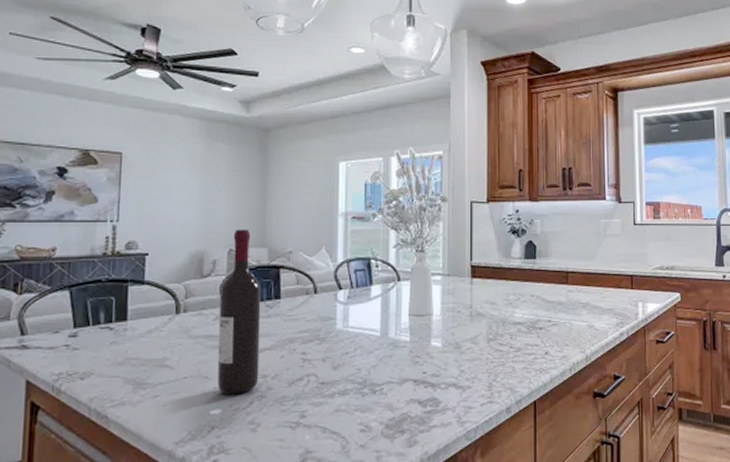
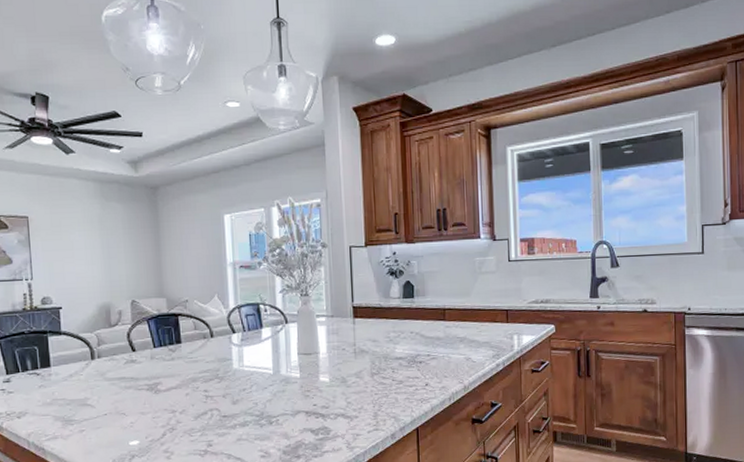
wine bottle: present [217,229,262,395] -> none [127,281,169,428]

